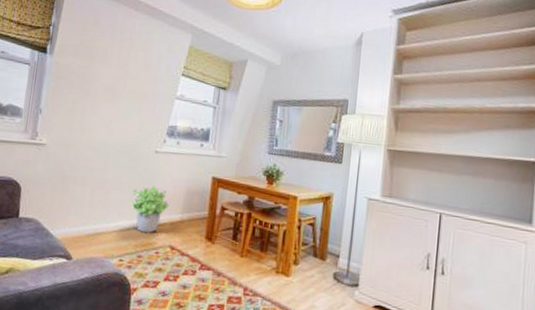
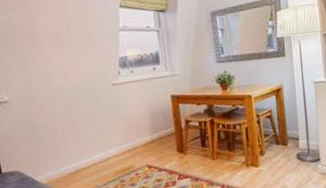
potted plant: present [131,186,170,233] -> none [101,116,138,160]

